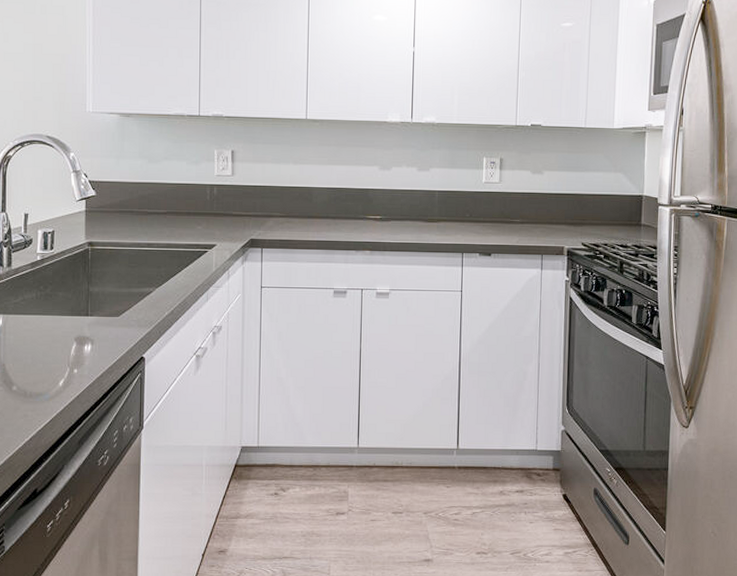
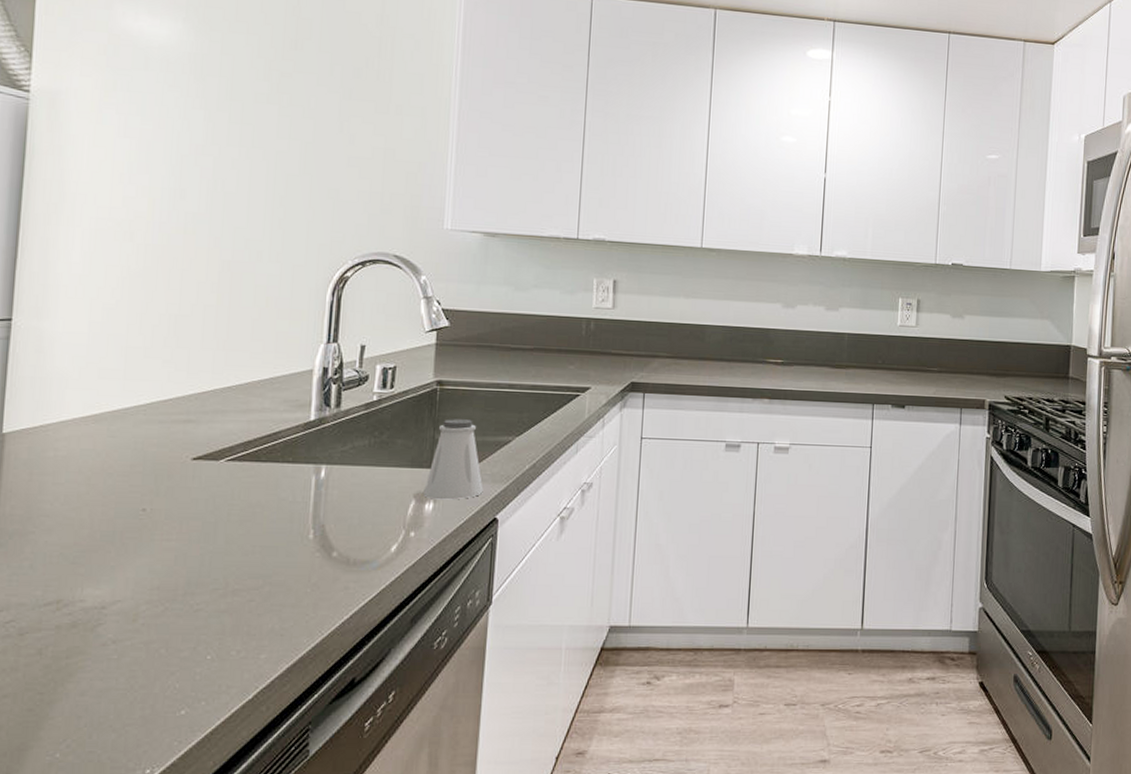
saltshaker: none [82,274,131,342] -> present [422,419,484,500]

